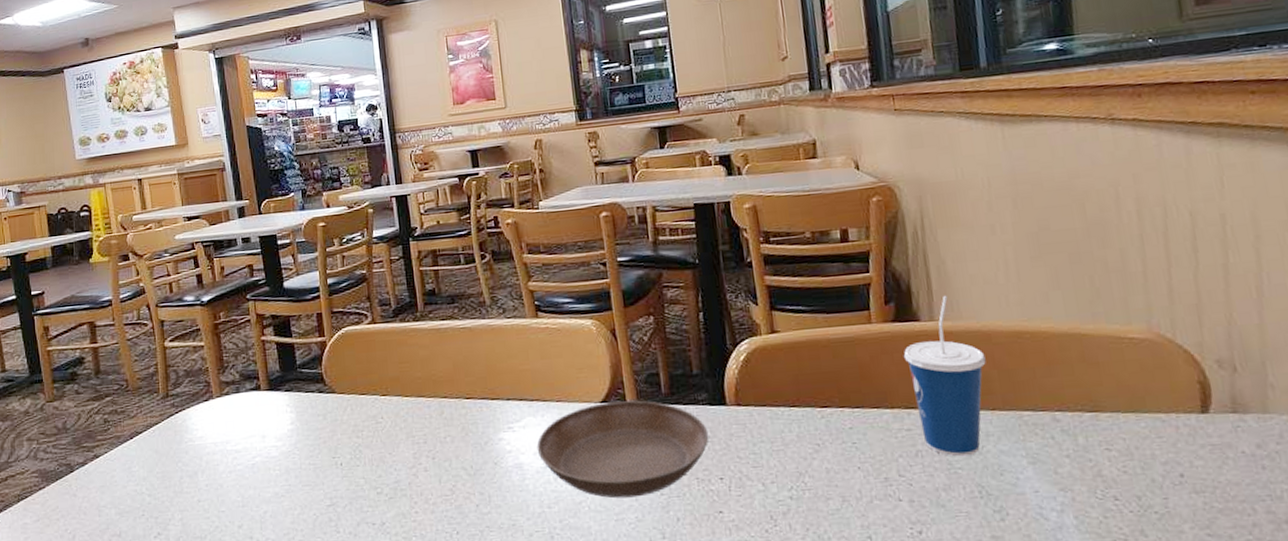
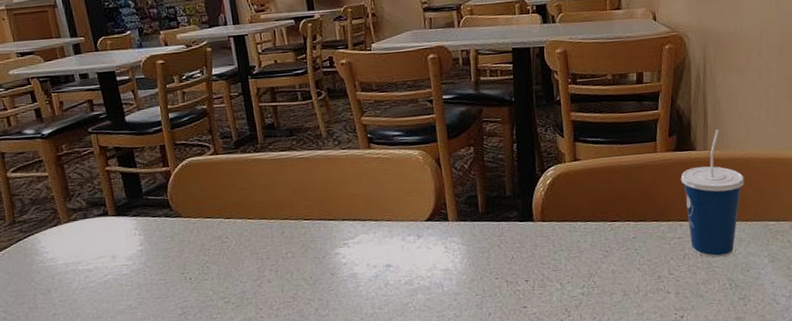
saucer: present [536,400,709,499] -> none [369,218,518,300]

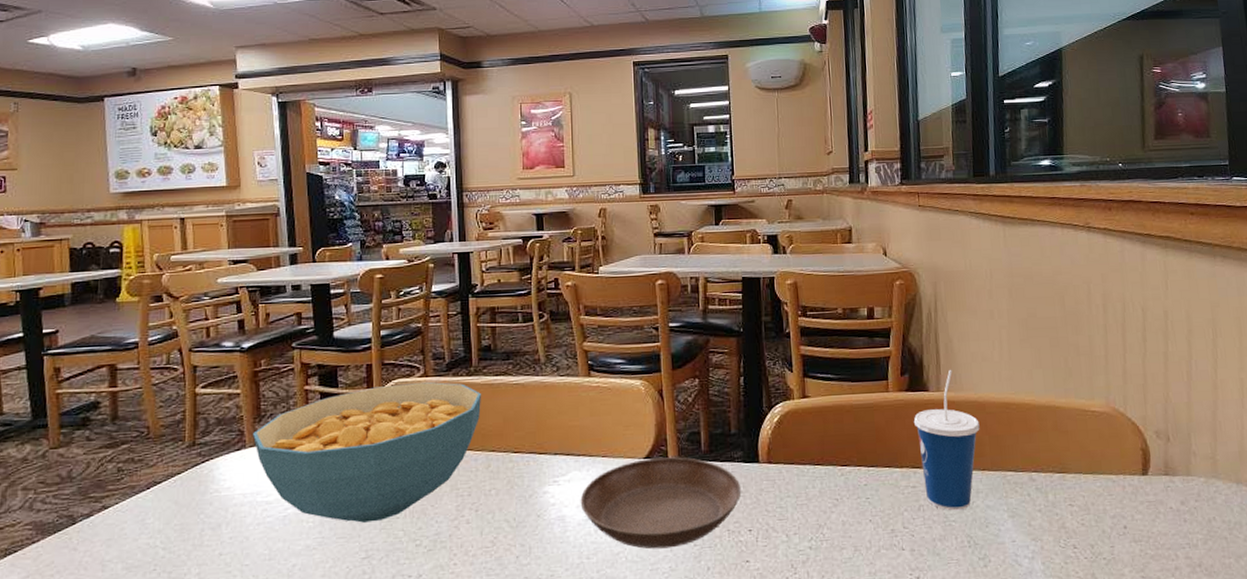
cereal bowl: none [65,159,271,285] -> present [253,381,482,523]
saucer: none [369,218,518,300] -> present [580,457,742,550]

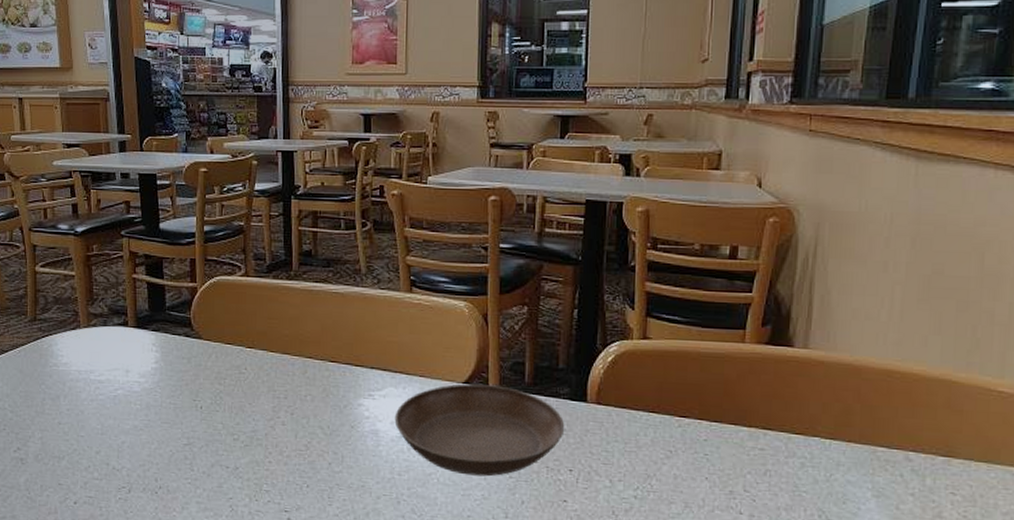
cereal bowl: present [253,381,482,523] -> none [87,281,301,412]
cup: present [913,370,980,511] -> none [770,326,852,482]

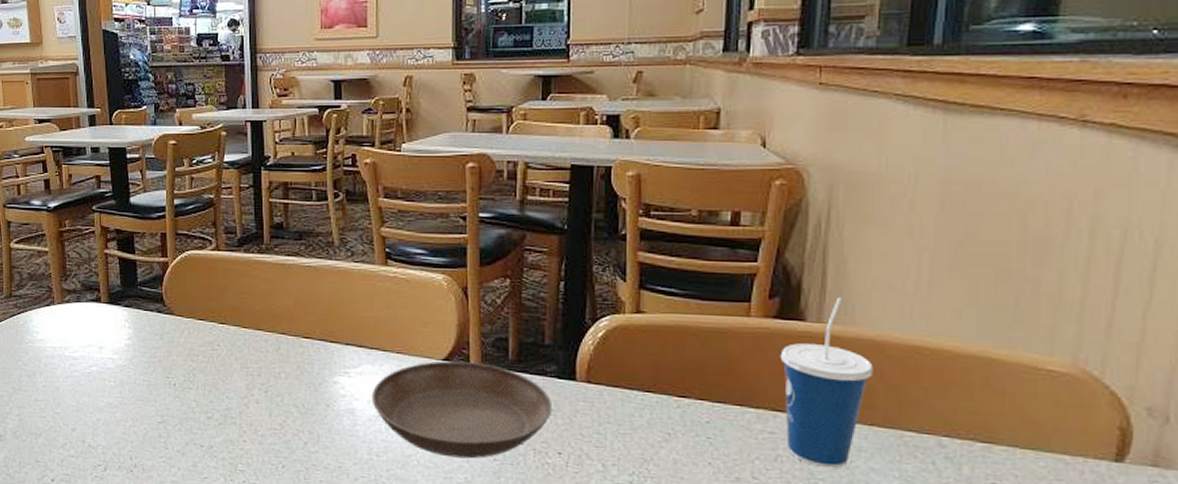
cup: none [770,326,852,482] -> present [780,298,873,469]

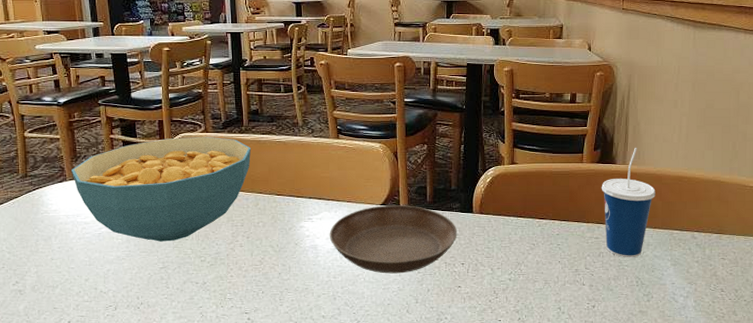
cereal bowl: none [60,255,273,389] -> present [71,136,252,242]

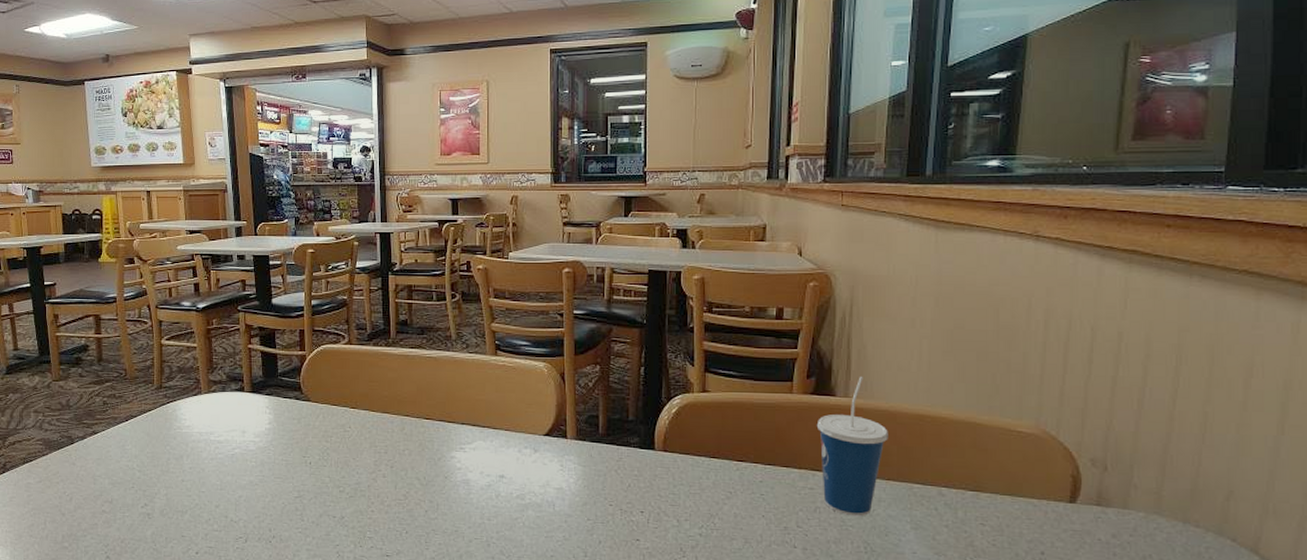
cereal bowl: present [71,136,252,242] -> none [207,349,399,467]
saucer: present [329,205,458,274] -> none [483,436,636,520]

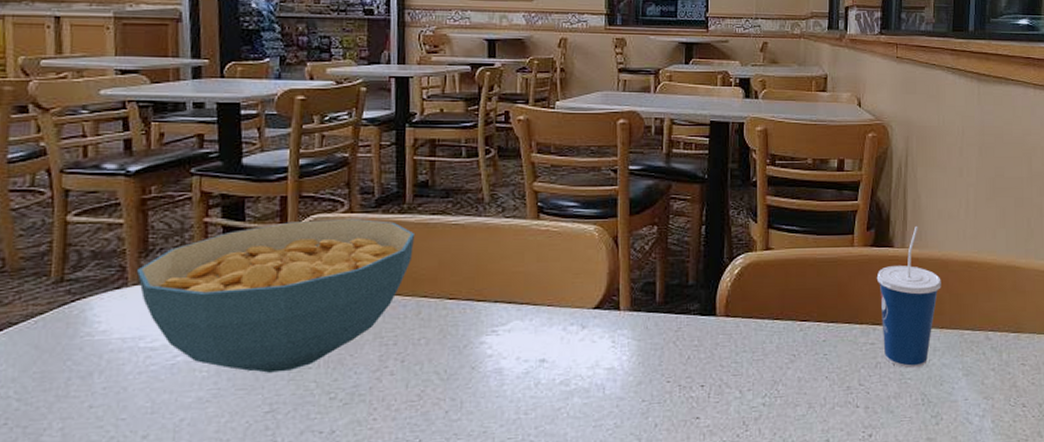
cereal bowl: none [207,349,399,467] -> present [137,218,416,373]

